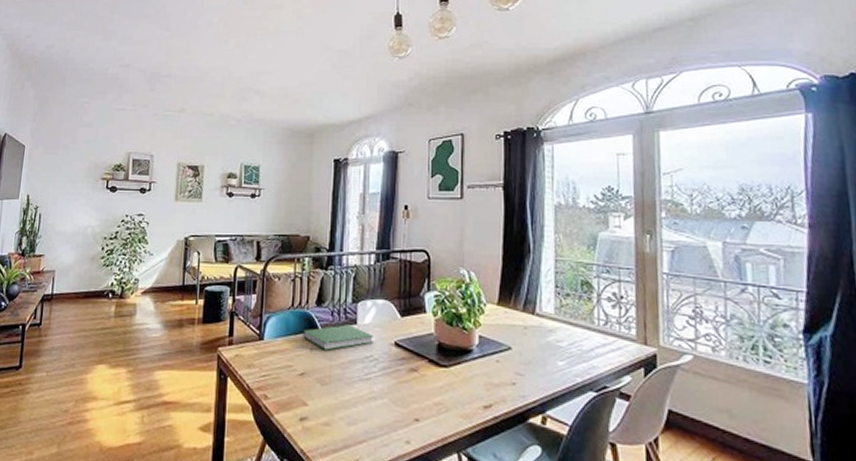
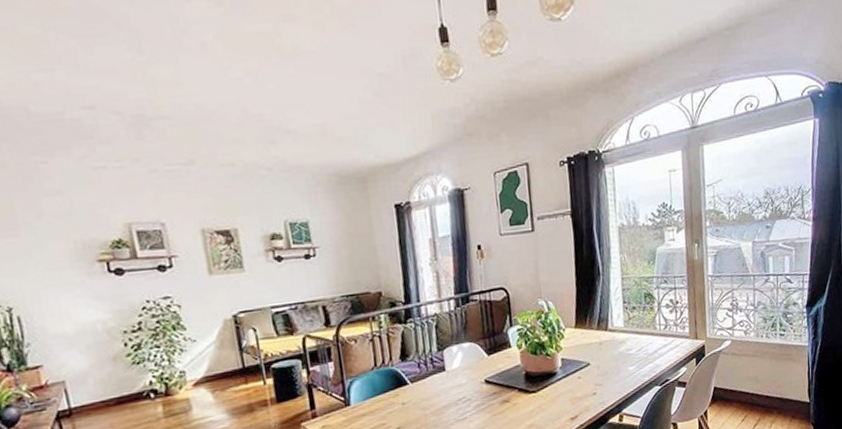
hardcover book: present [303,324,373,351] -> none [391,372,464,402]

